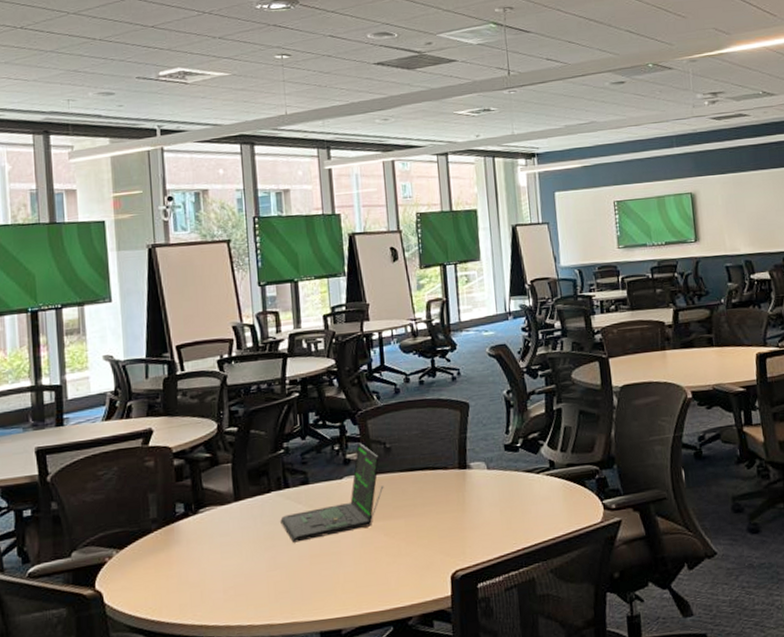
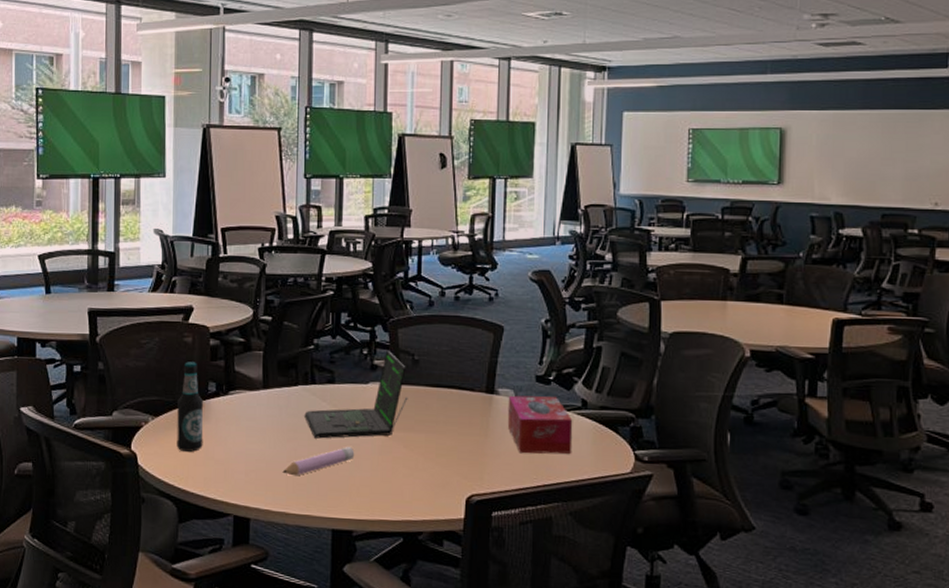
bottle: none [142,485,175,582] -> present [176,362,204,453]
coloring material: none [263,545,336,585] -> present [282,447,355,476]
tissue box: none [480,462,546,522] -> present [507,395,573,454]

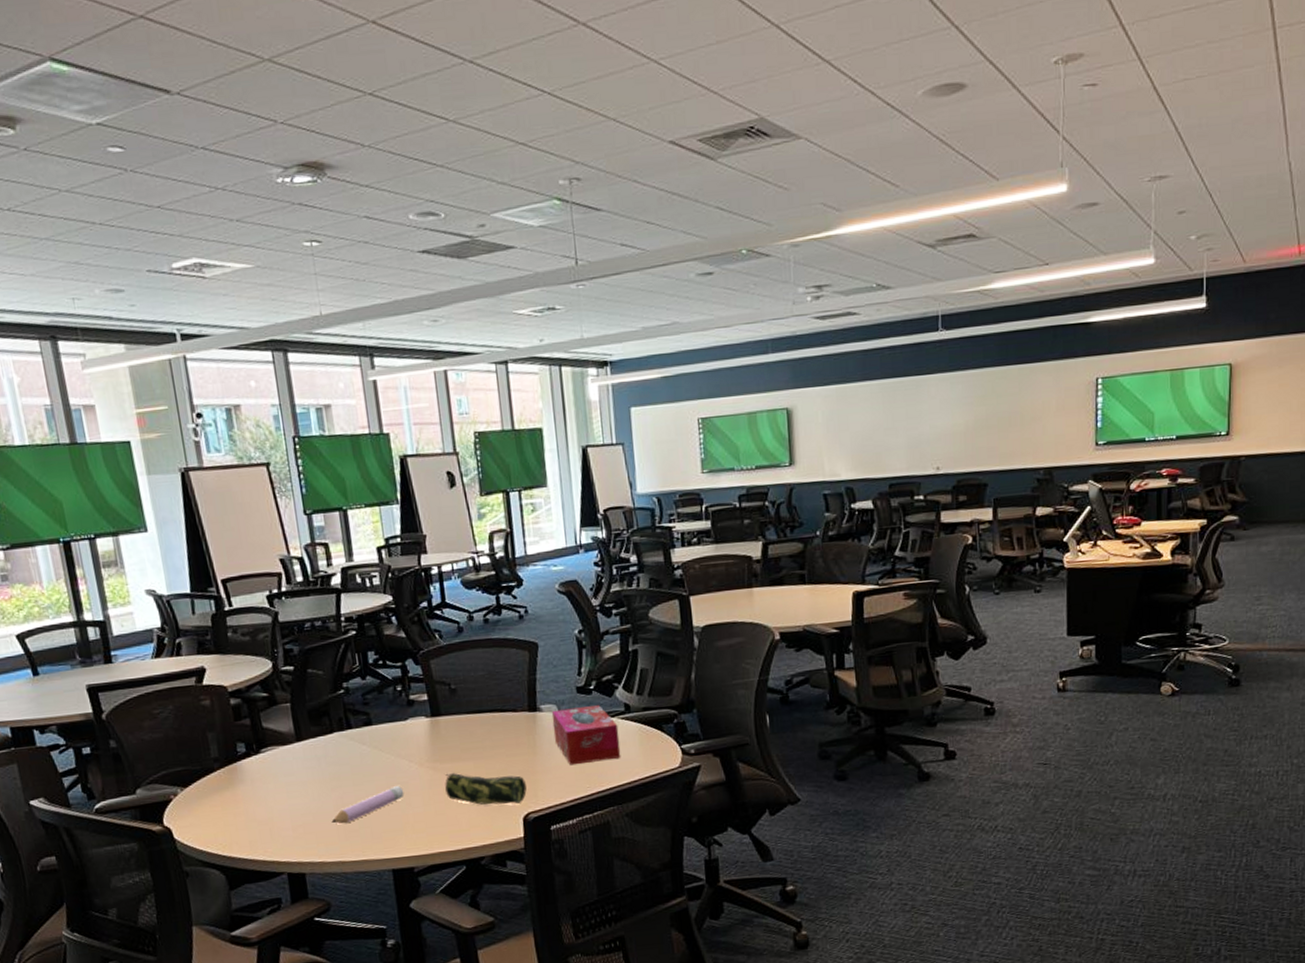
bottle: present [176,362,204,453] -> none [205,725,242,819]
laptop: present [304,350,408,439] -> none [345,683,451,783]
pencil case: none [395,442,473,484] -> present [445,772,527,805]

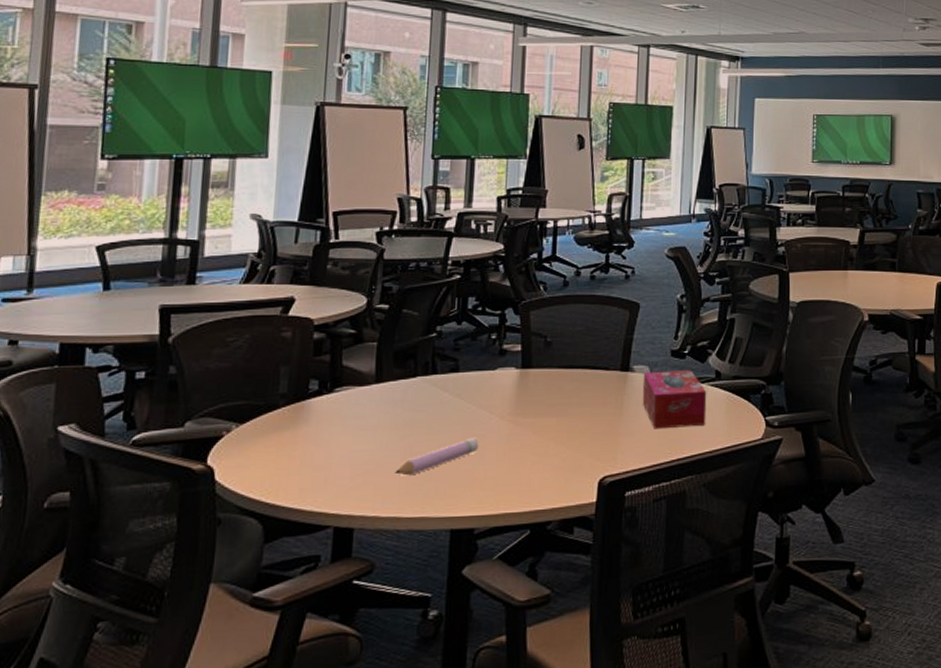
pencil case: present [445,772,527,805] -> none [523,428,607,466]

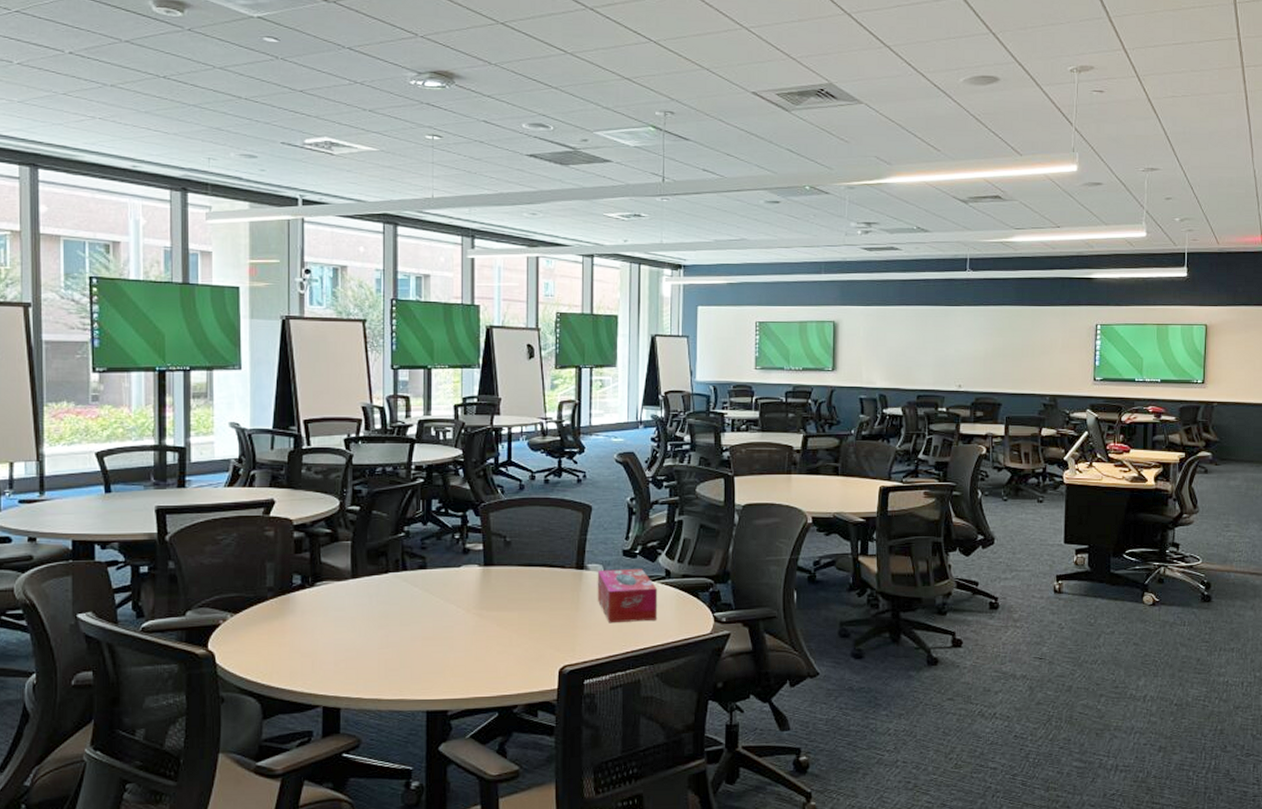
coloring material: present [395,438,479,476] -> none [374,629,448,662]

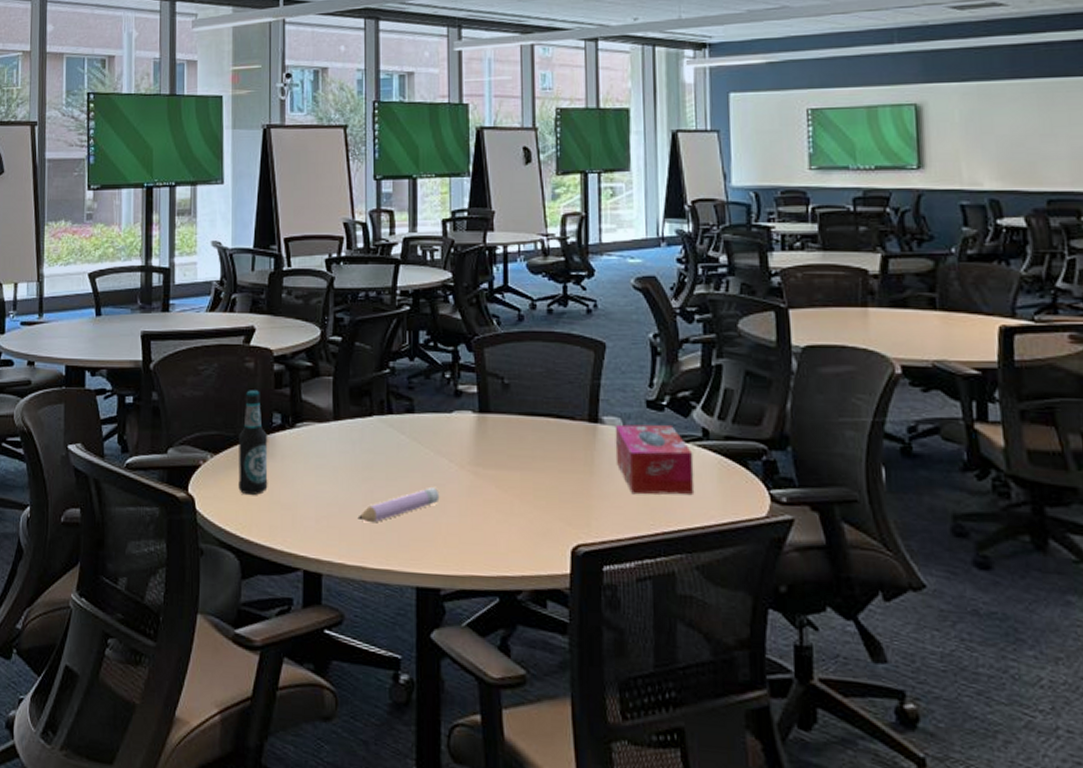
bottle: none [258,555,288,648] -> present [237,390,268,496]
coloring material: none [374,629,448,662] -> present [357,488,440,523]

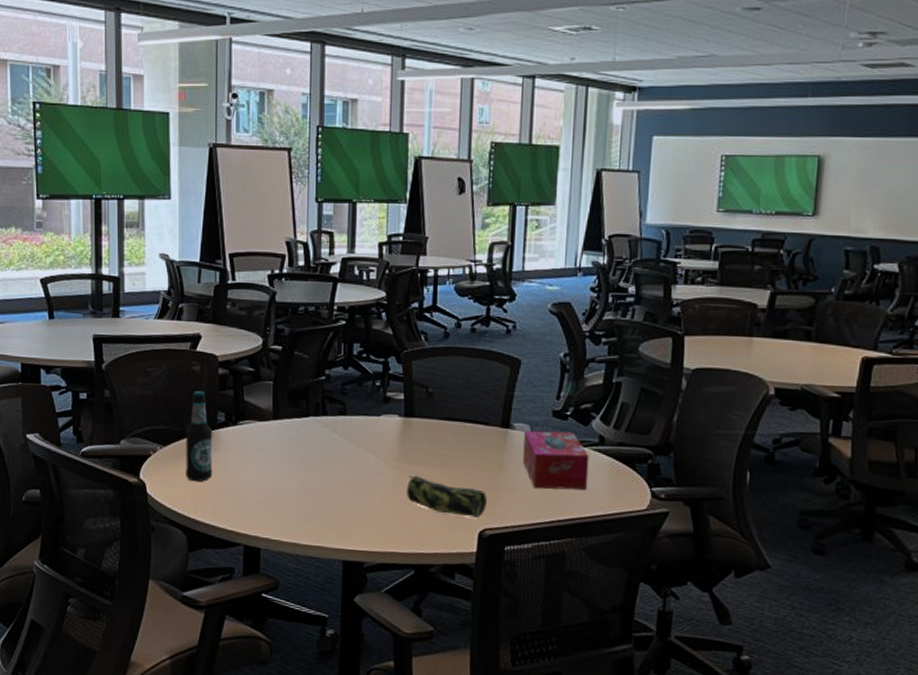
coloring material: present [357,488,440,523] -> none [293,479,367,508]
pencil case: none [486,481,578,531] -> present [407,475,487,518]

